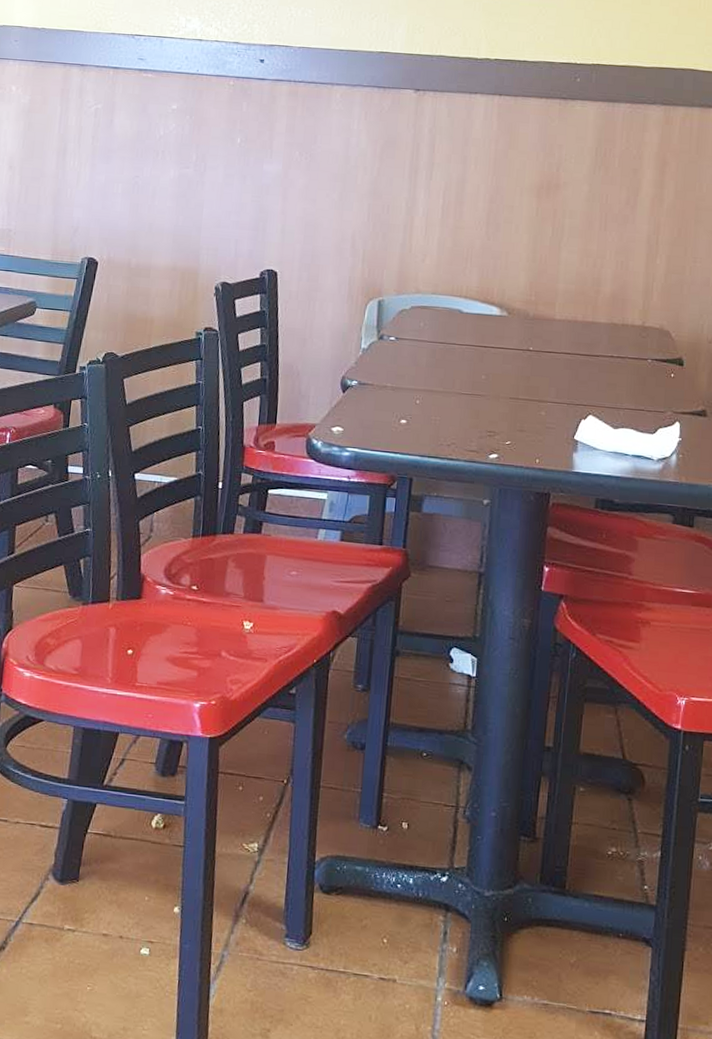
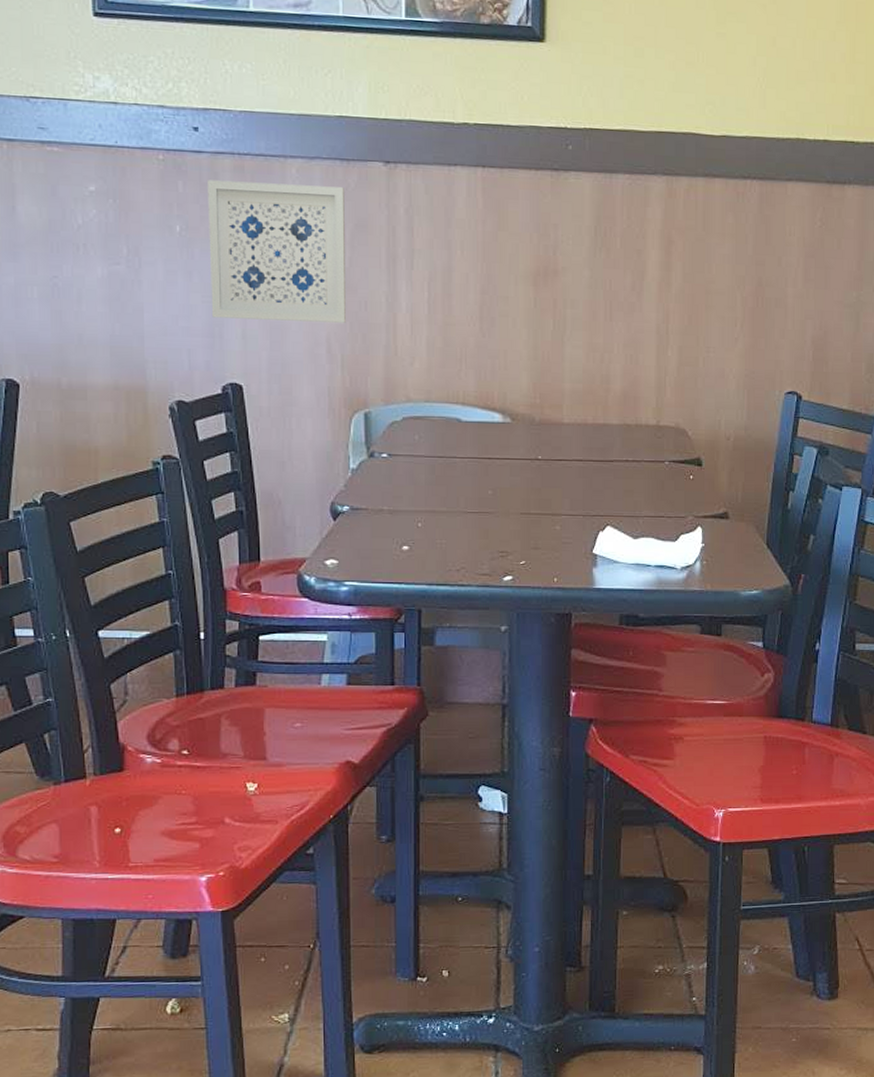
wall art: none [258,102,379,224] -> present [206,180,347,324]

